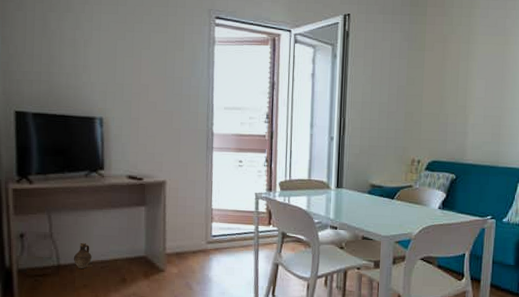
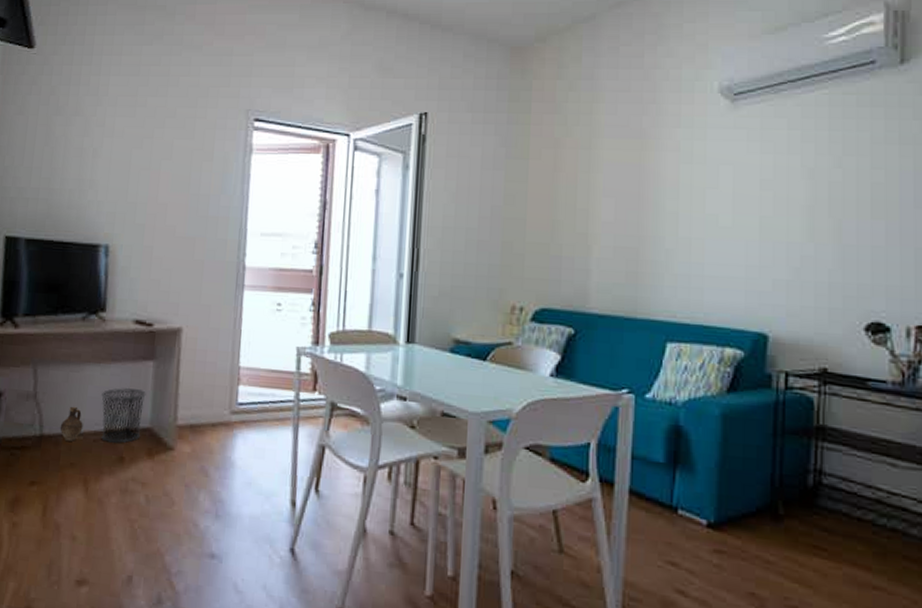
waste bin: none [105,227,140,269] -> present [101,387,146,444]

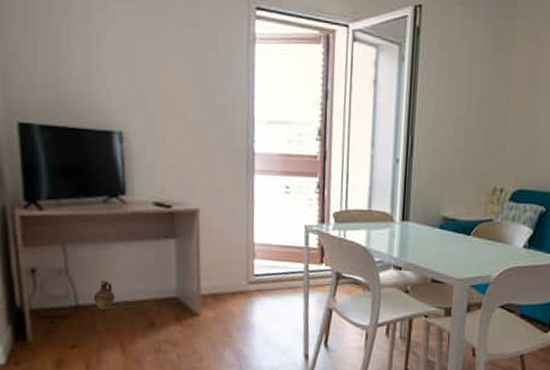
waste bin: present [101,387,146,444] -> none [129,262,170,311]

